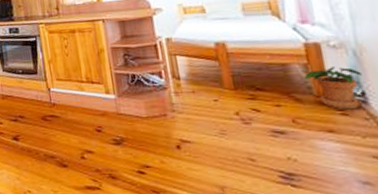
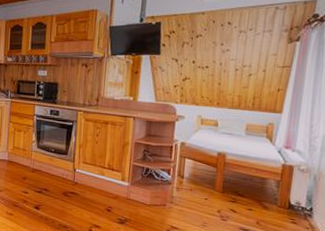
potted plant: present [303,67,362,110] -> none [274,186,315,220]

